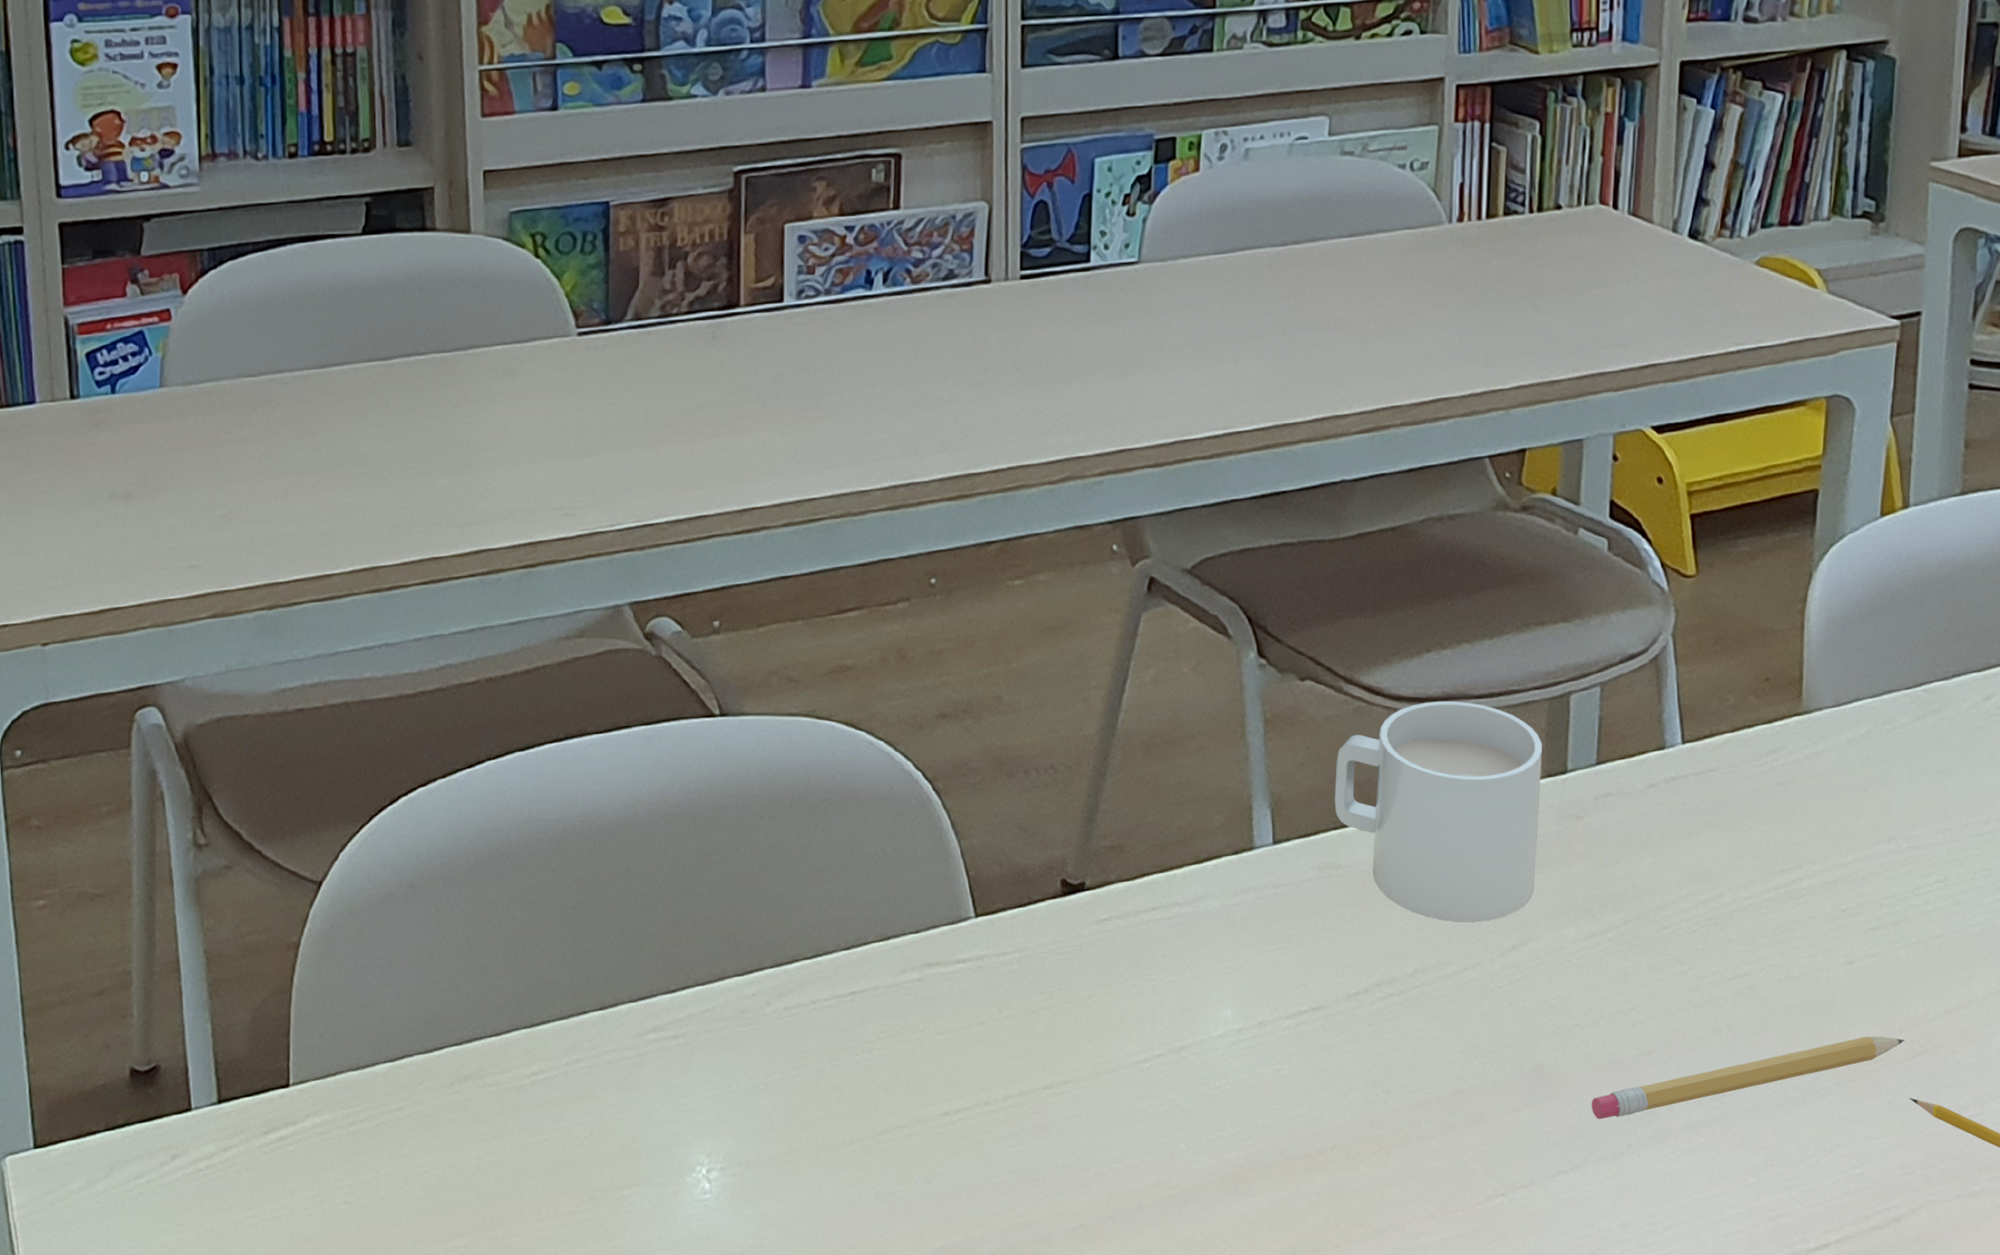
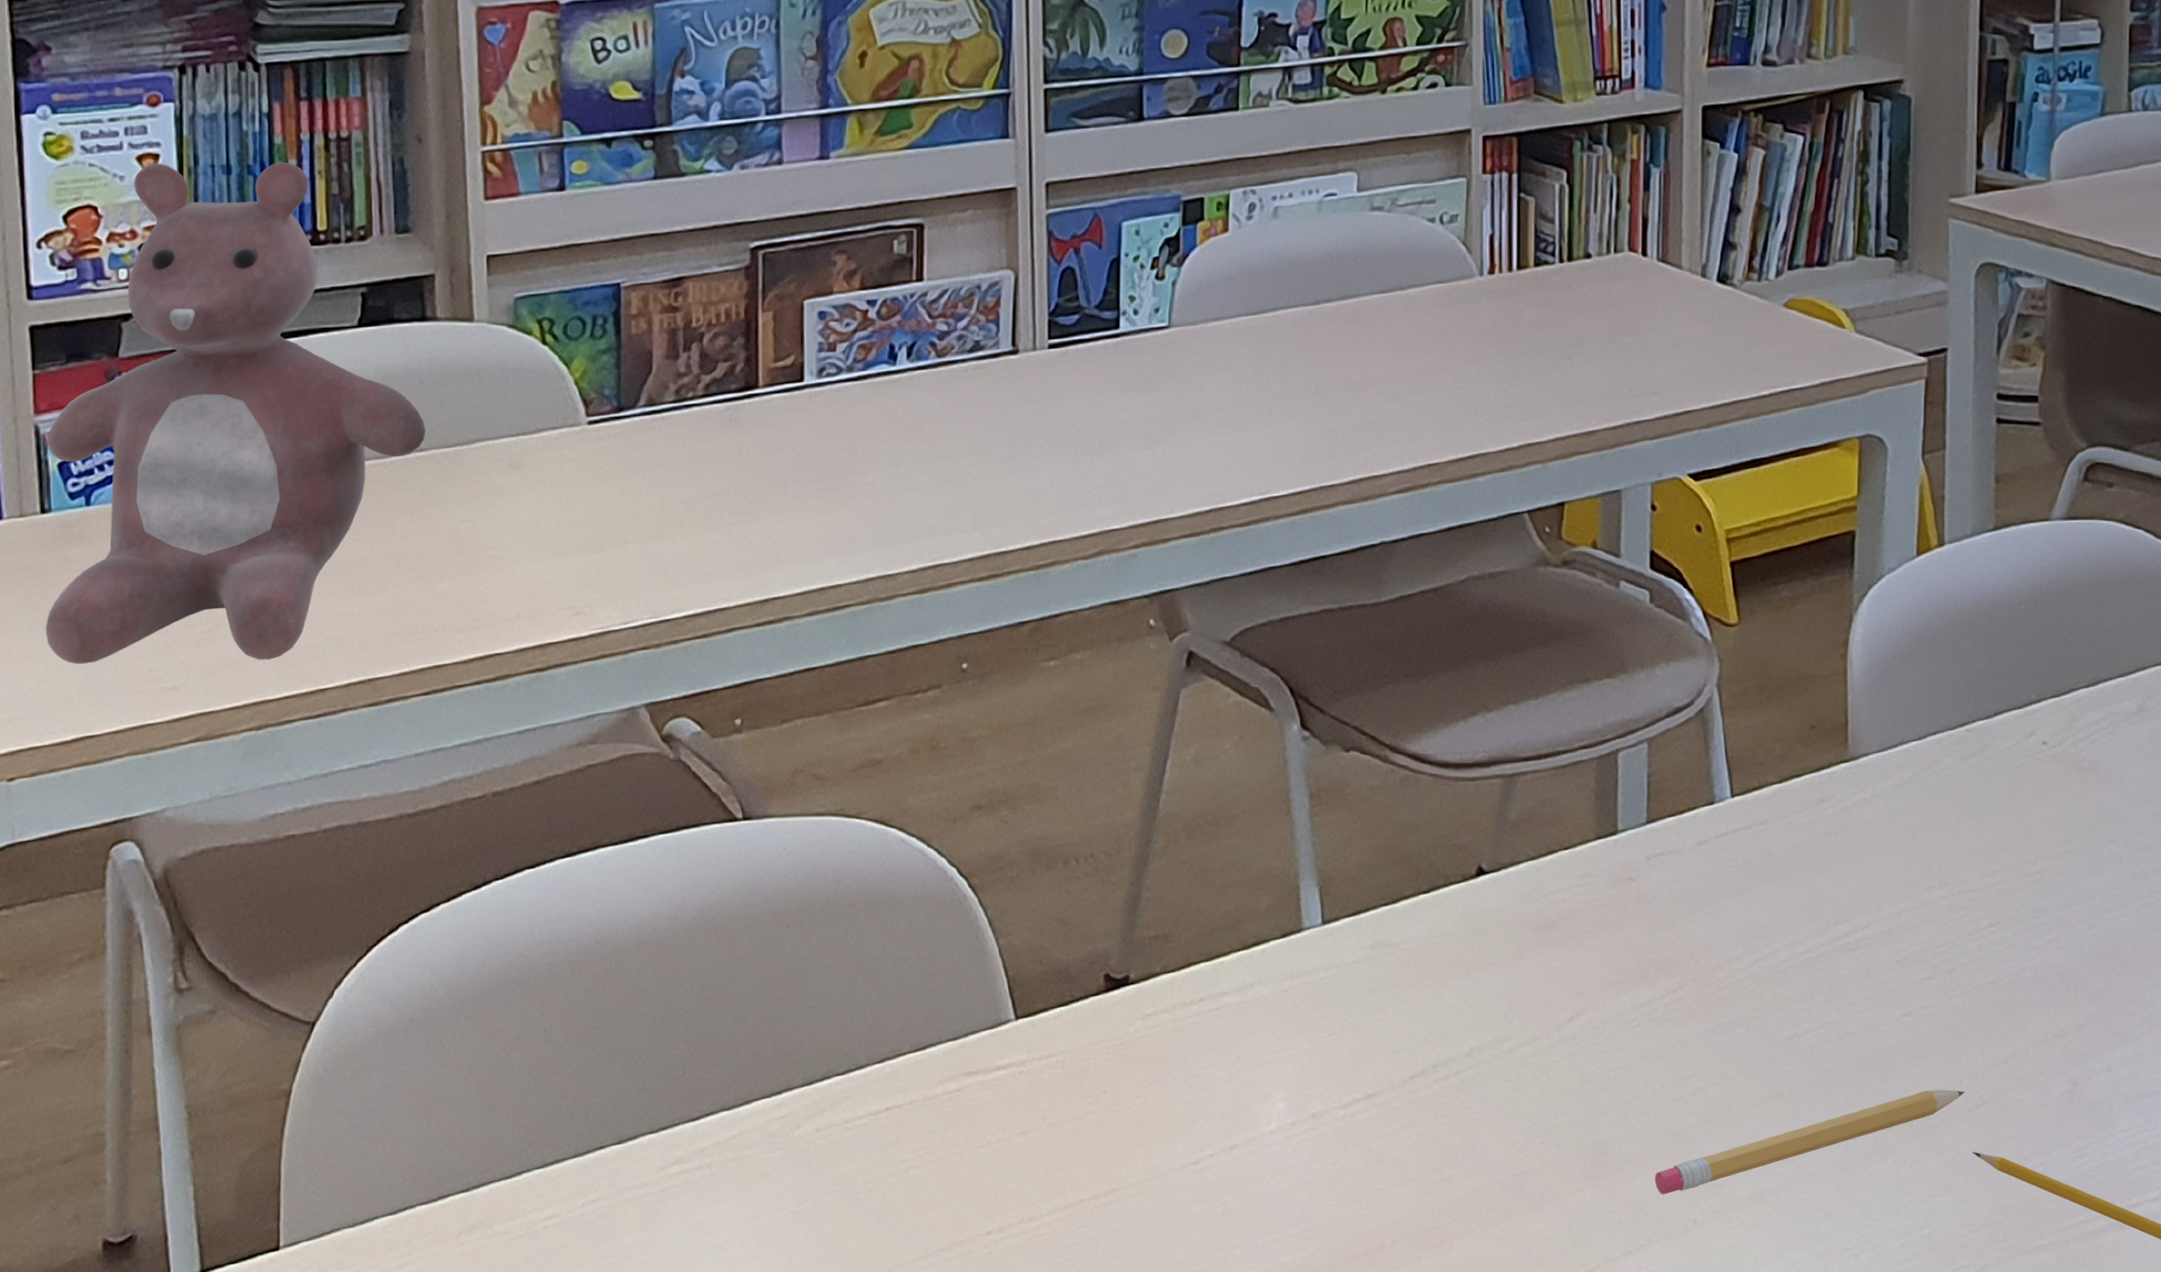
stuffed animal: none [75,73,426,545] -> present [45,162,426,664]
mug: present [1334,700,1543,922] -> none [1383,765,1593,995]

